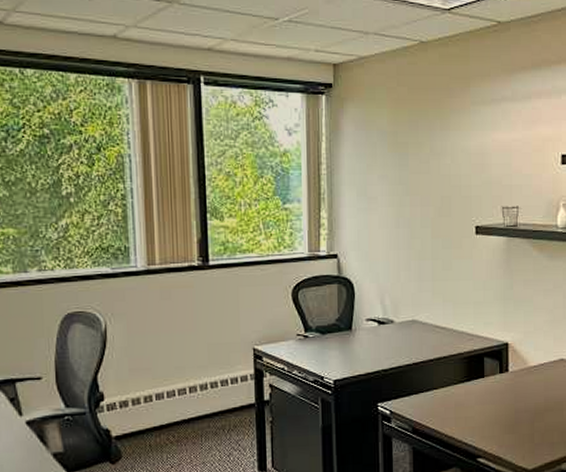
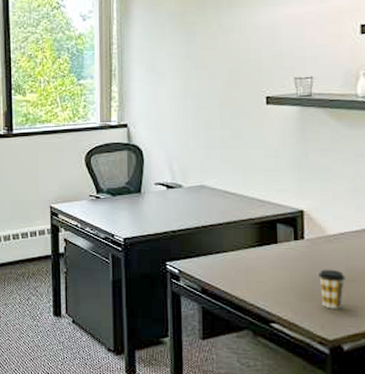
coffee cup: none [521,400,544,440] -> present [319,269,346,309]

